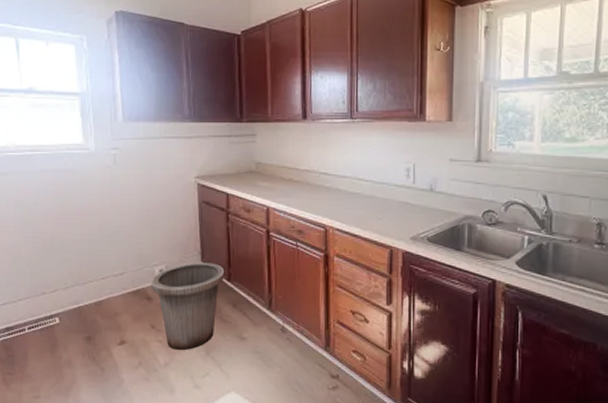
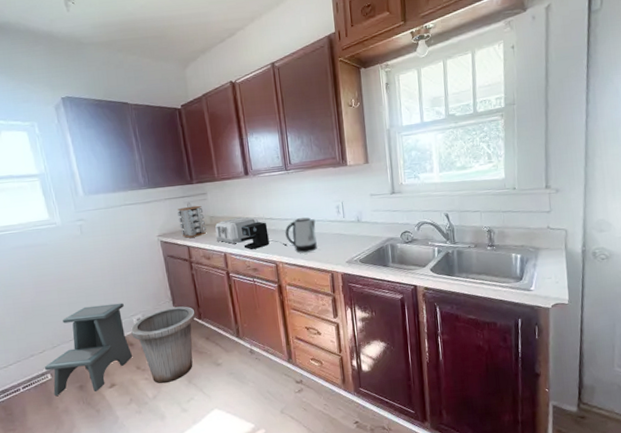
step stool: none [54,247,149,346] -> present [45,303,133,396]
spice rack: none [220,143,251,184] -> present [177,203,207,238]
toaster: none [260,167,313,198] -> present [214,216,260,245]
coffee maker: none [286,175,342,208] -> present [239,221,288,250]
kettle: none [341,176,379,220] -> present [285,216,318,253]

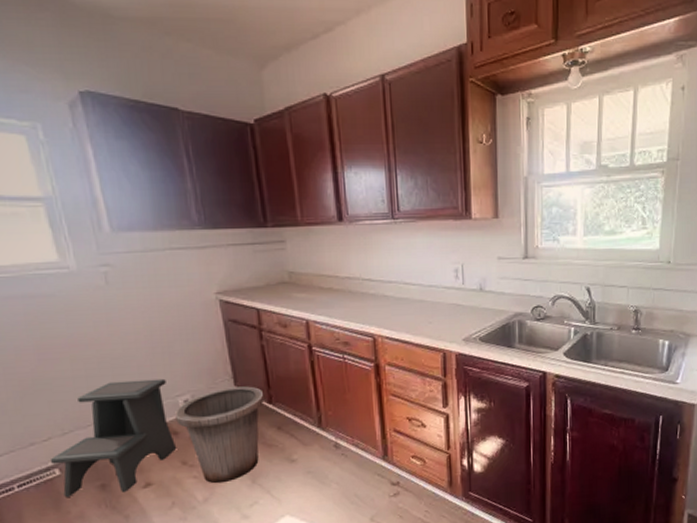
spice rack: present [177,203,207,238] -> none [244,252,284,298]
toaster: present [214,216,260,245] -> none [294,274,356,310]
coffee maker: present [239,221,288,250] -> none [327,282,390,319]
kettle: present [285,216,318,253] -> none [387,280,429,326]

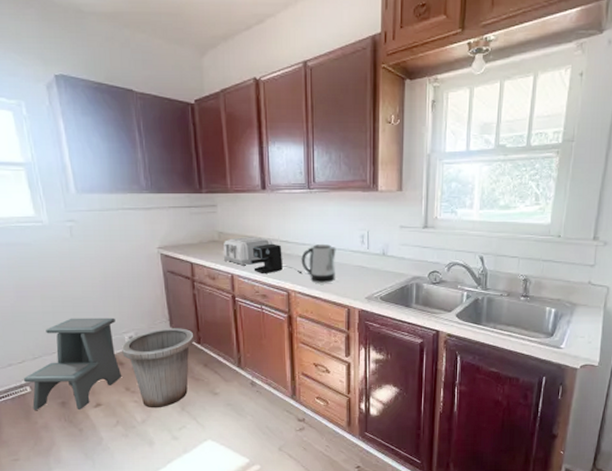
toaster: none [294,274,356,310] -> present [222,236,274,266]
coffee maker: none [327,282,390,319] -> present [250,243,303,275]
kettle: none [387,280,429,326] -> present [301,243,336,283]

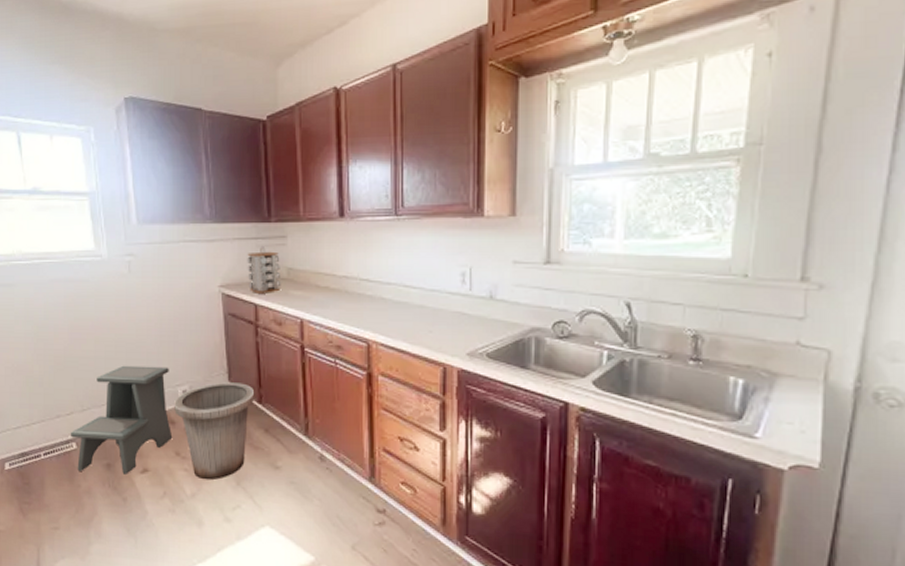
spice rack: none [182,214,214,254] -> present [247,247,282,294]
toaster: present [222,236,274,266] -> none [292,273,353,309]
coffee maker: present [250,243,303,275] -> none [323,282,387,320]
kettle: present [301,243,336,283] -> none [385,282,429,333]

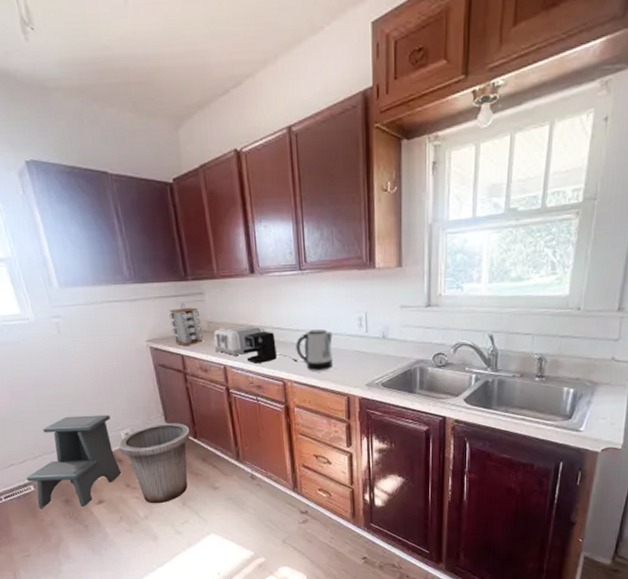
toaster: none [292,273,353,309] -> present [213,324,267,356]
coffee maker: none [323,282,387,320] -> present [242,331,298,365]
kettle: none [385,282,429,333] -> present [296,328,334,371]

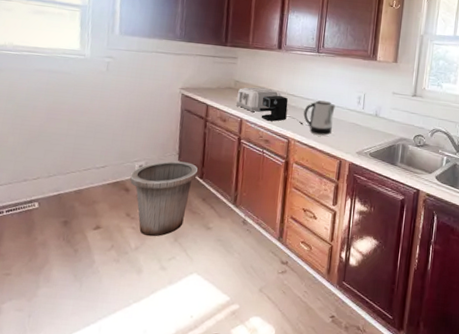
step stool: present [27,414,122,508] -> none [34,142,130,230]
spice rack: present [169,303,204,345] -> none [203,63,231,98]

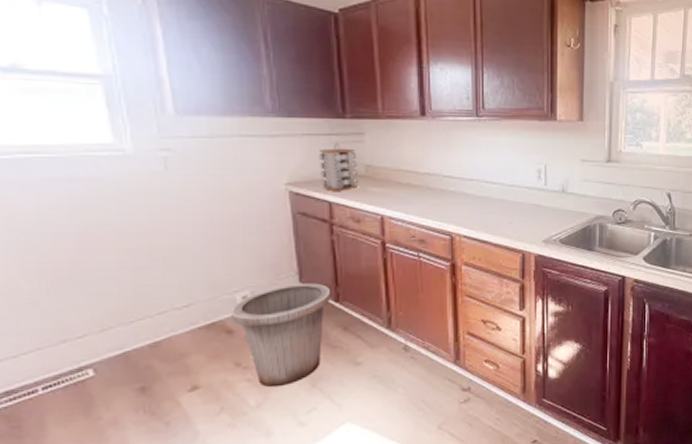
spice rack: none [203,63,231,98] -> present [319,143,359,191]
toaster: present [236,86,283,112] -> none [371,170,435,206]
coffee maker: present [258,95,304,124] -> none [404,179,469,216]
kettle: present [303,100,336,136] -> none [467,179,509,225]

